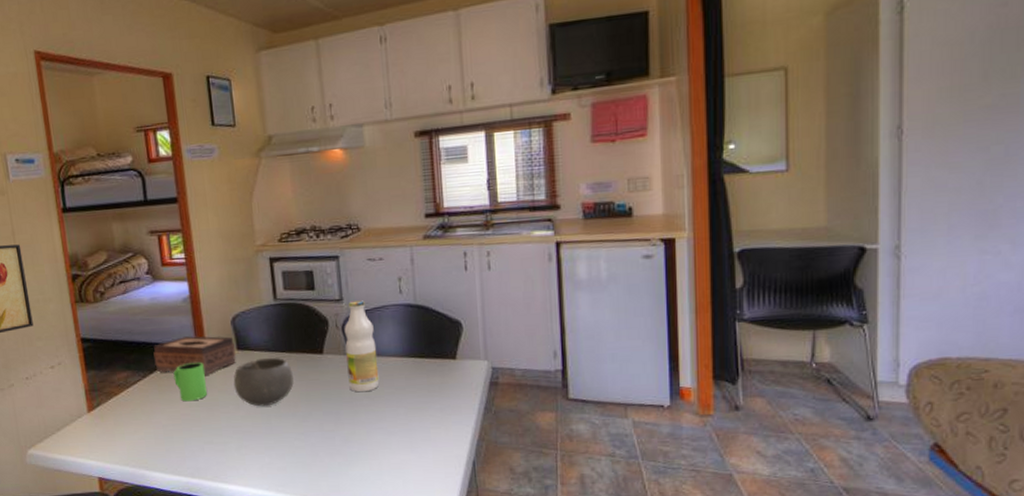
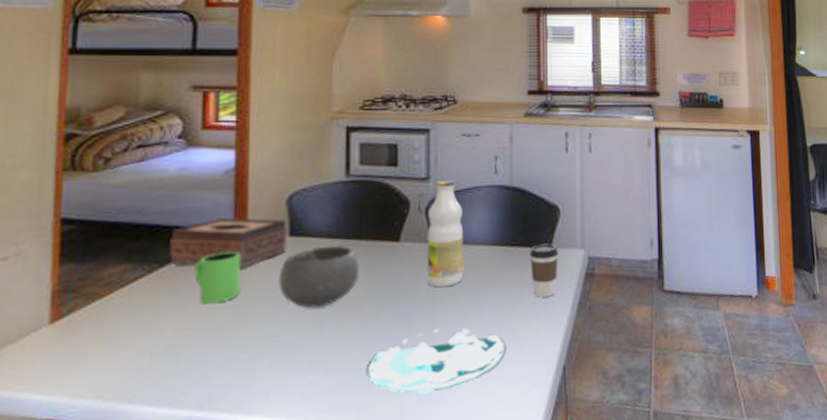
plate: none [308,426,421,475] -> present [367,328,506,393]
coffee cup: none [436,355,464,403] -> present [530,243,558,298]

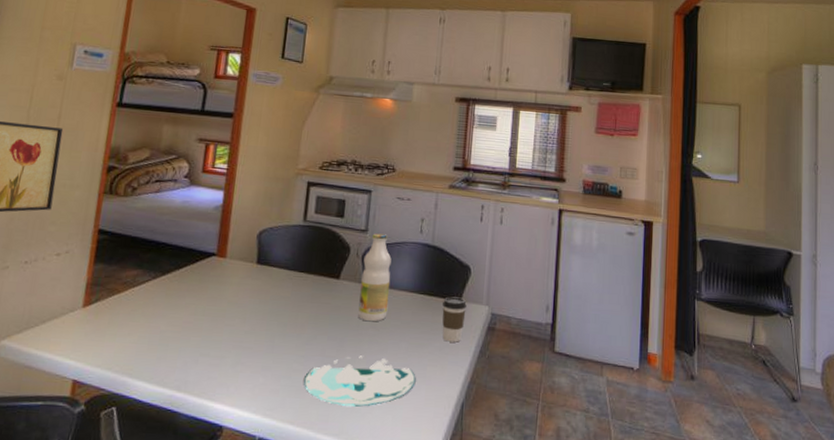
tissue box: present [169,217,287,269] -> none [169,243,256,285]
mug: present [194,252,240,304] -> none [185,270,220,310]
bowl: present [278,245,359,309] -> none [244,275,307,324]

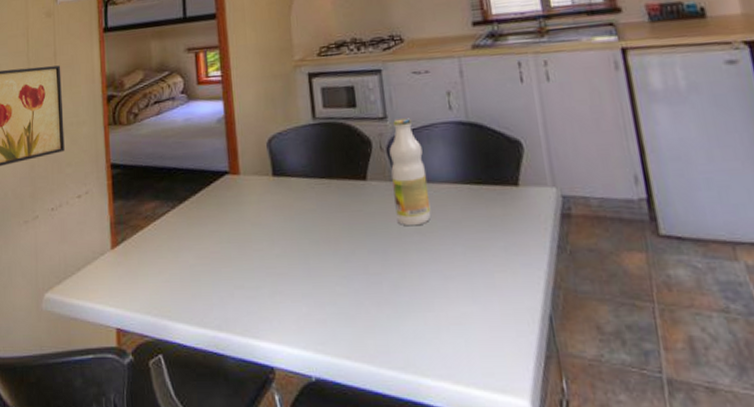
plate: present [304,355,416,407] -> none [351,268,485,332]
coffee cup: present [442,296,467,342] -> none [495,181,530,239]

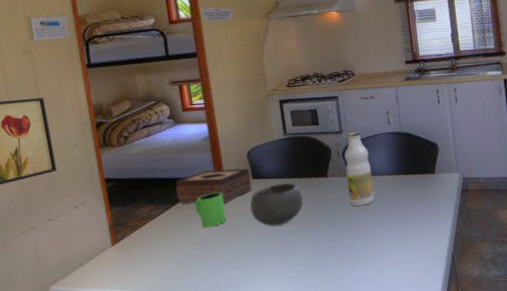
tissue box: none [184,160,272,206] -> present [175,168,252,204]
mug: none [204,191,239,237] -> present [195,192,226,228]
bowl: none [268,184,334,243] -> present [250,183,303,226]

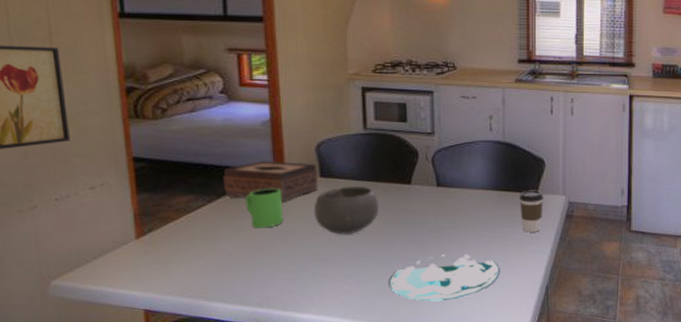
plate: none [317,233,411,277] -> present [389,254,500,301]
bottle: present [344,131,375,207] -> none [434,135,465,222]
coffee cup: none [419,170,441,209] -> present [520,190,543,233]

